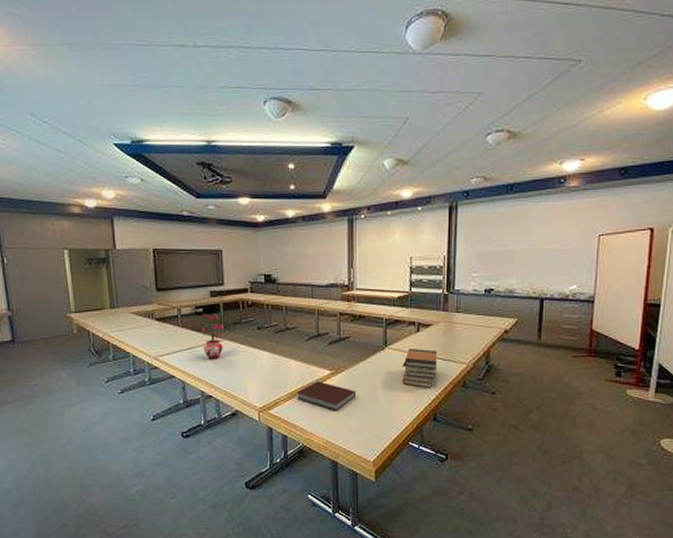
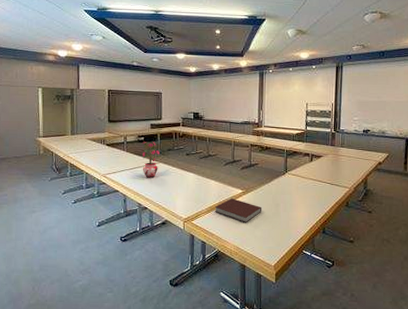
book stack: present [402,348,438,388] -> none [298,174,327,207]

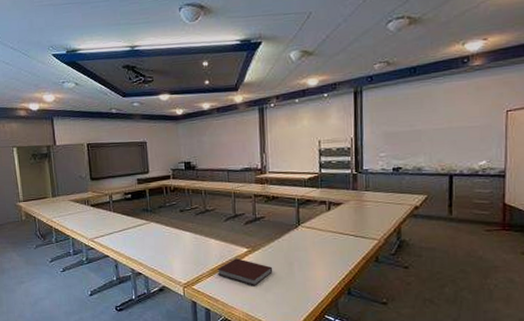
potted plant: present [141,142,160,178] -> none [129,199,151,240]

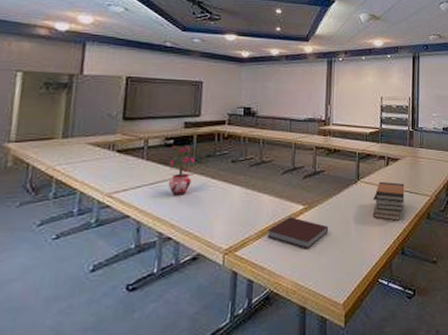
potted plant: none [129,199,151,240] -> present [168,146,196,196]
book stack: none [315,225,350,264] -> present [372,181,405,221]

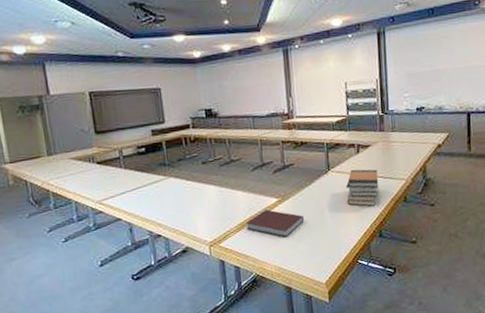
potted plant: present [168,146,196,196] -> none [143,152,170,199]

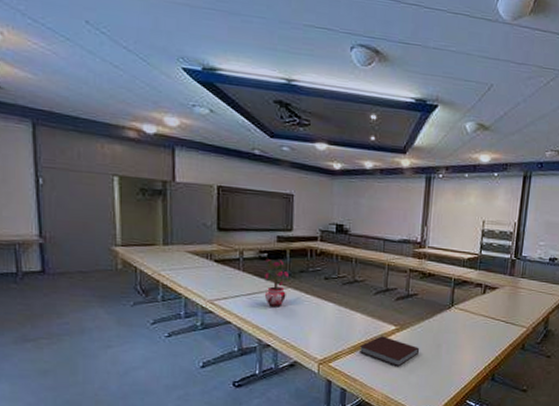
potted plant: none [143,152,170,199] -> present [263,259,290,307]
book stack: present [345,169,380,207] -> none [464,309,501,349]

